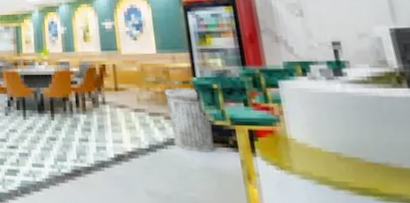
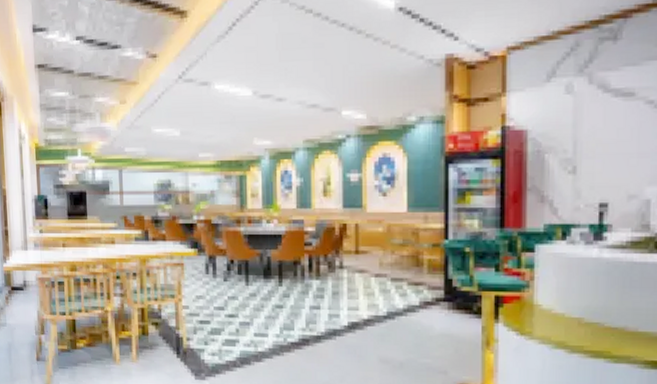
trash can: present [165,88,215,153] -> none [412,251,457,319]

